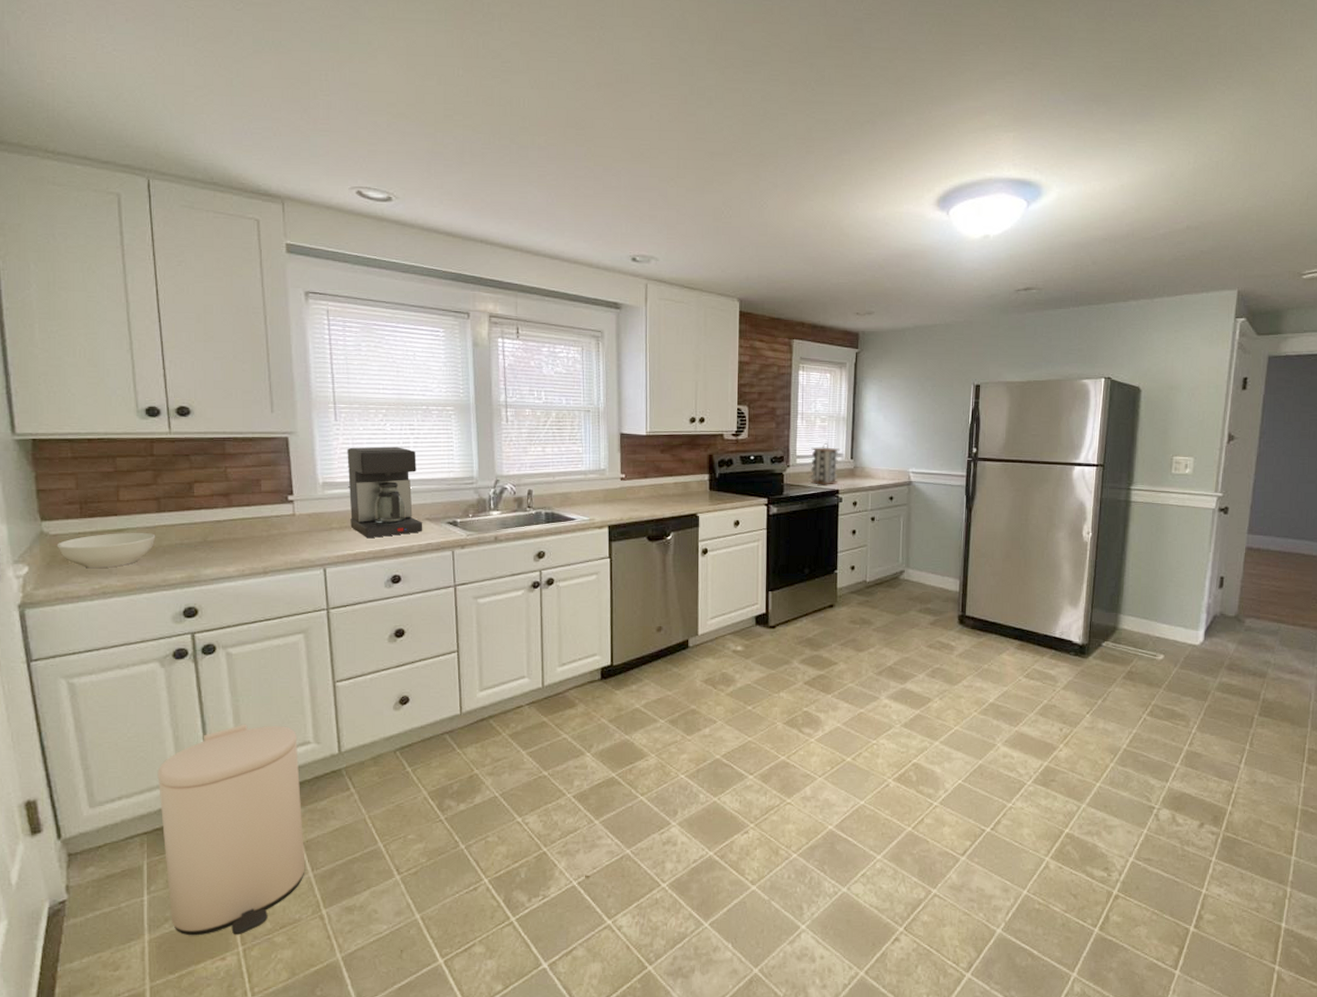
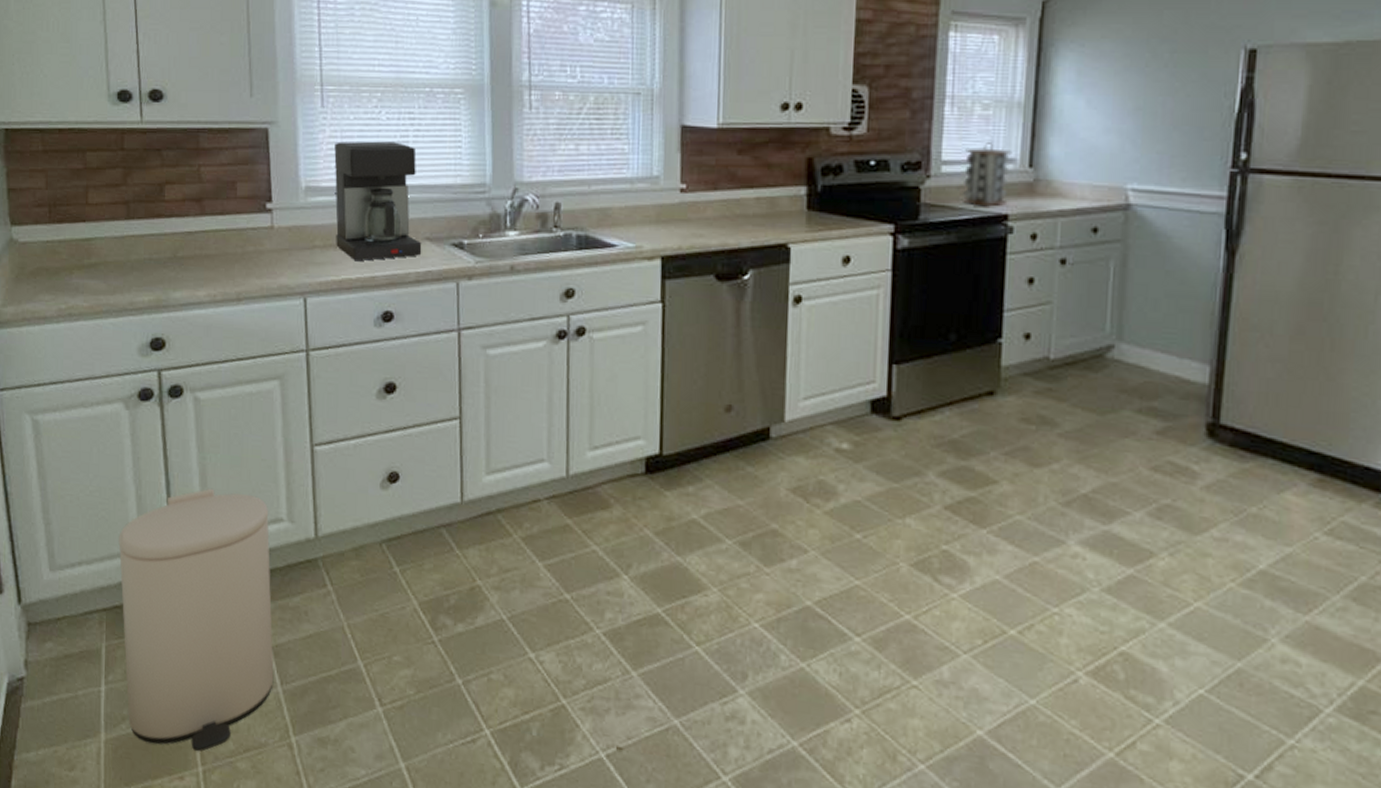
bowl: present [56,532,156,569] -> none [25,242,124,285]

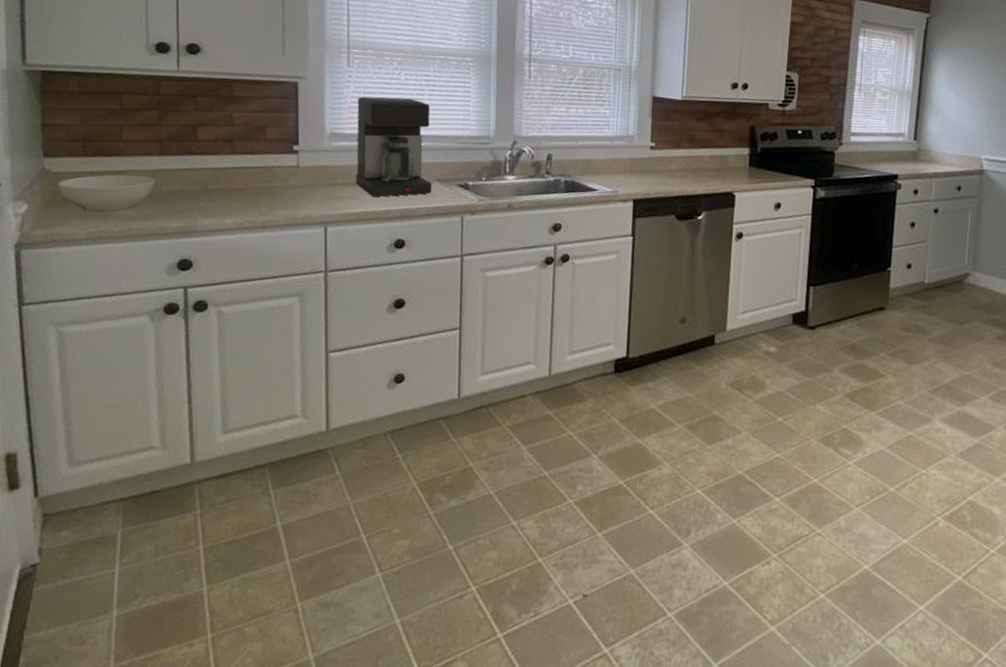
bowl: none [25,242,124,285] -> present [57,174,156,212]
pedal bin: present [118,488,274,752] -> none [138,390,285,621]
spice rack: present [961,141,1012,207] -> none [864,119,902,169]

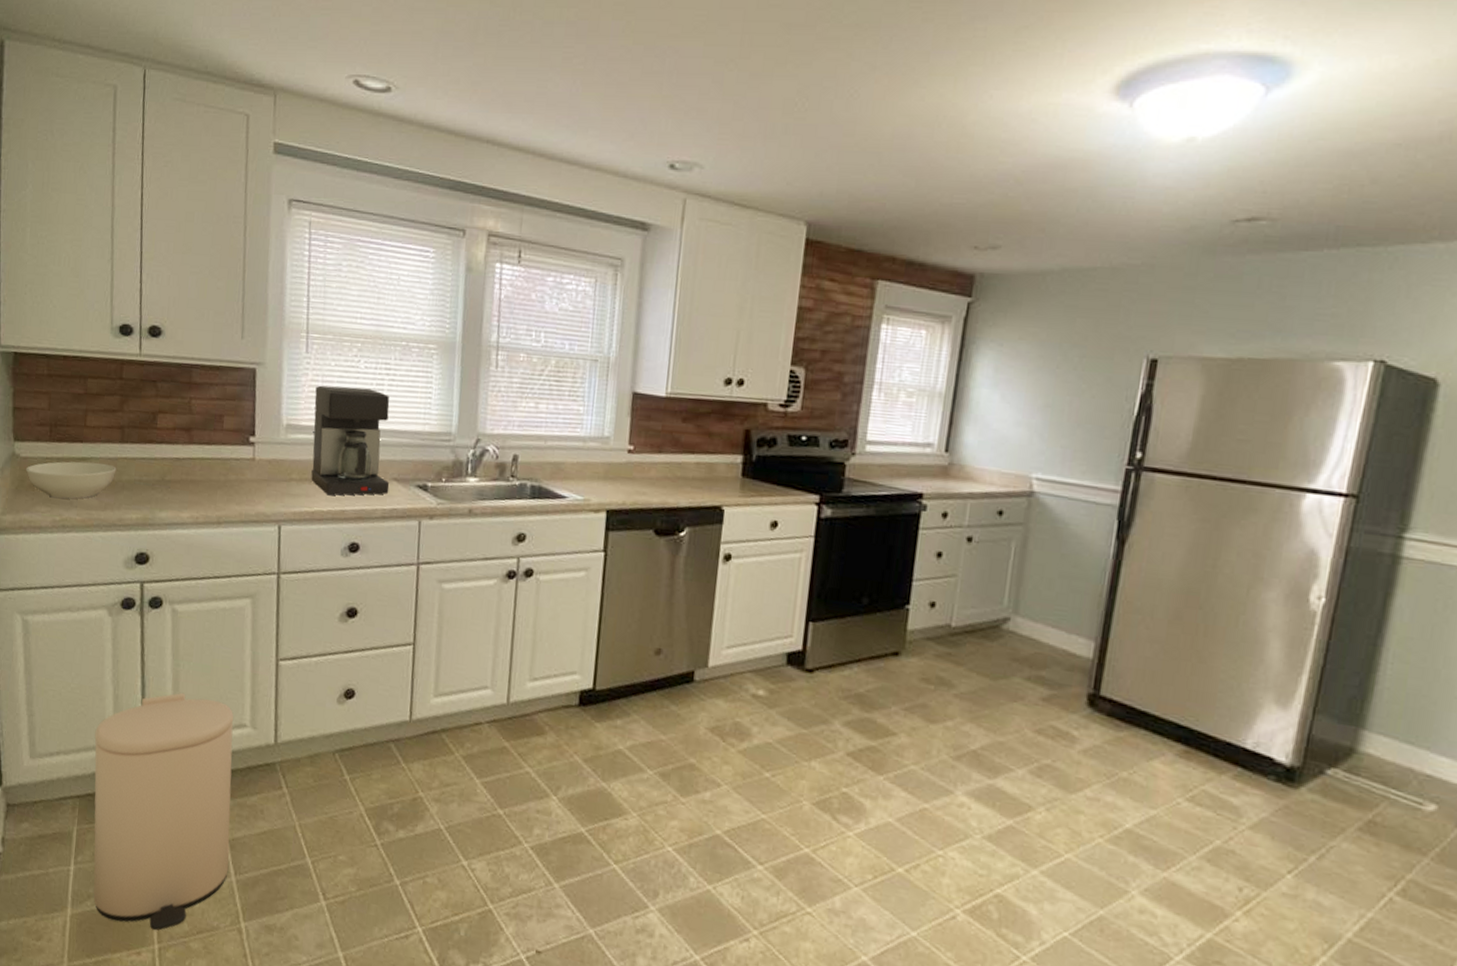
pedal bin: none [138,390,285,621] -> present [93,692,234,931]

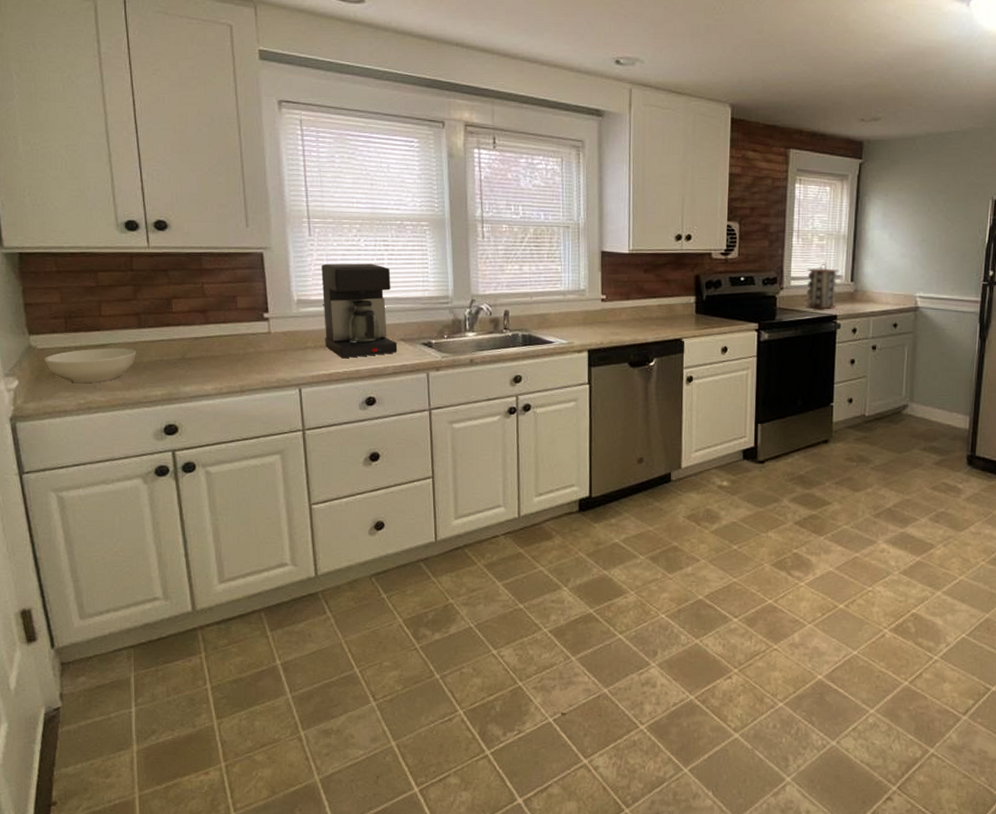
pedal bin: present [93,692,234,931] -> none [142,543,284,752]
spice rack: none [882,425,931,486] -> present [805,263,840,310]

